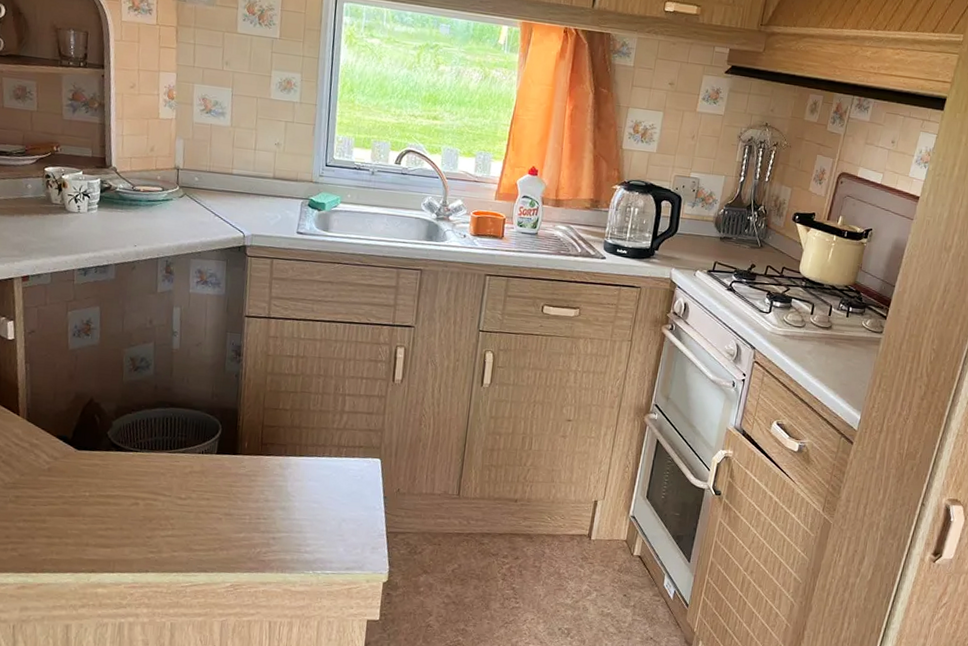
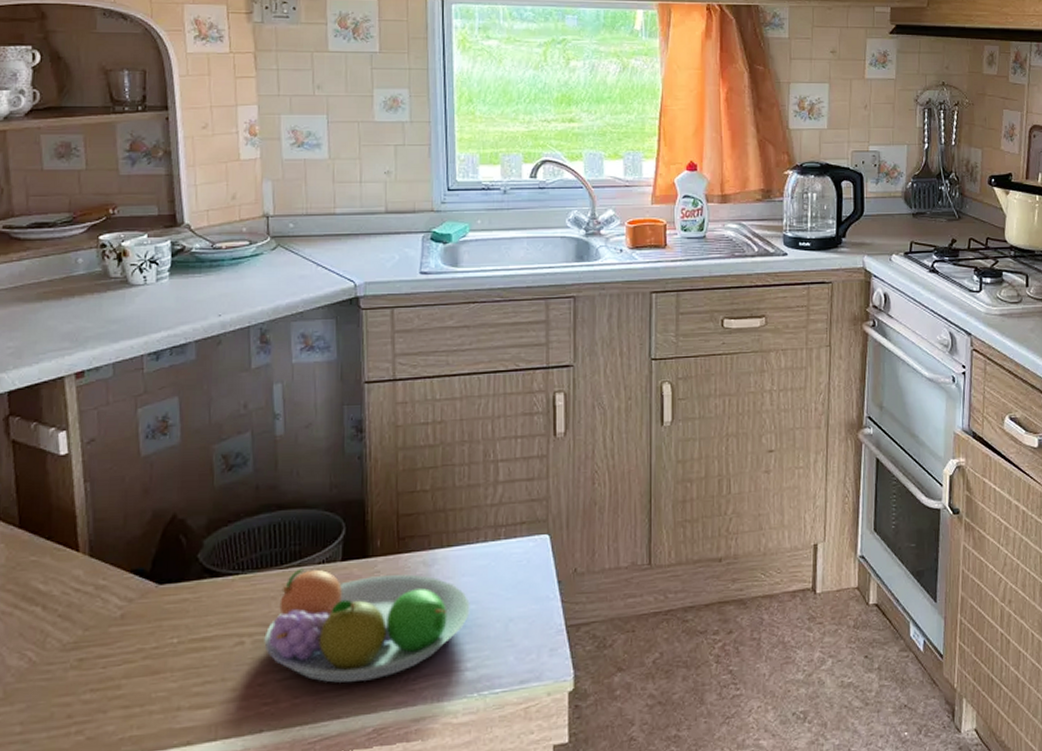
fruit bowl: none [153,455,313,548] -> present [264,568,470,683]

